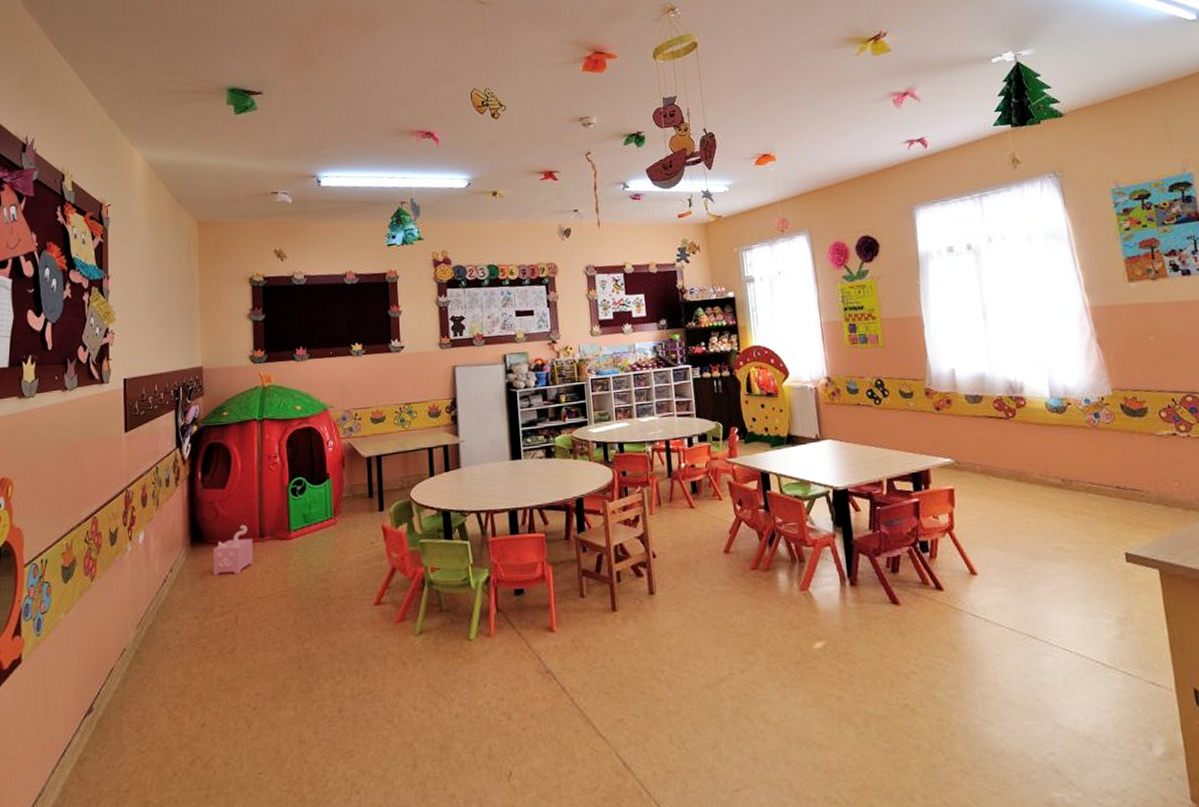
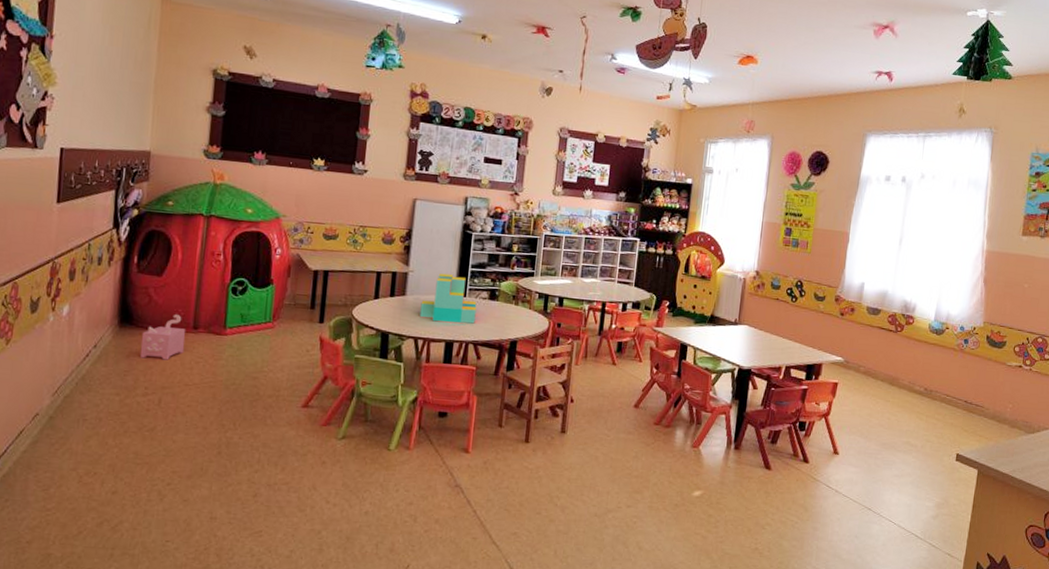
toy blocks: none [477,437,536,491] -> present [420,273,477,324]

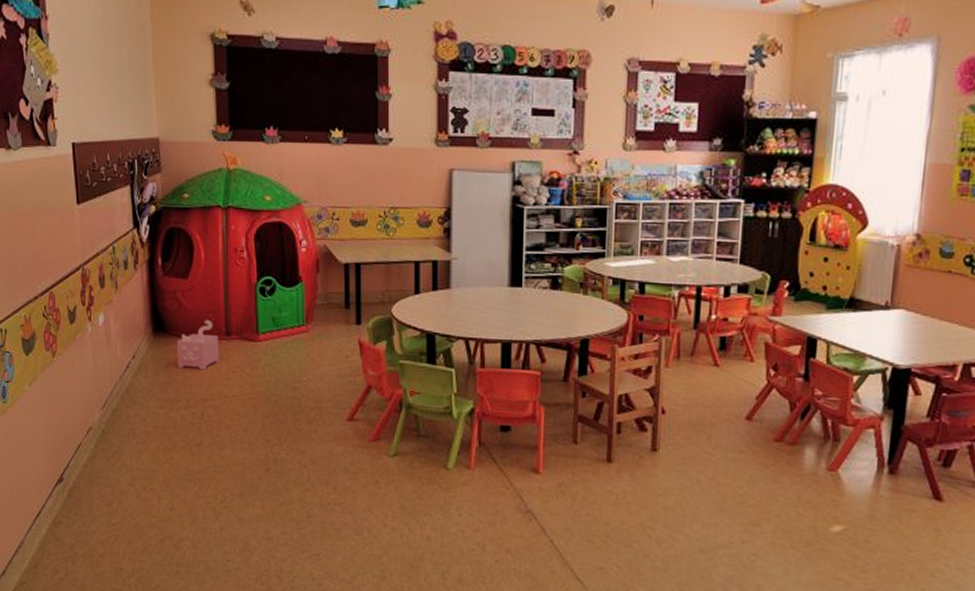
toy blocks: present [420,273,477,324] -> none [469,259,536,320]

